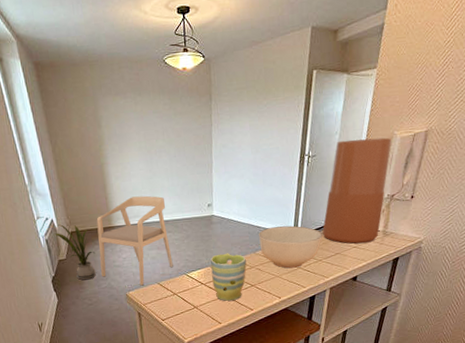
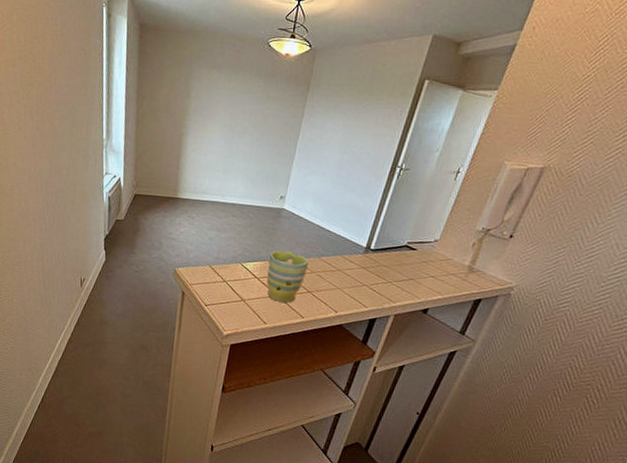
house plant: present [55,224,96,281] -> none [119,184,154,246]
armchair: present [96,195,173,286] -> none [154,172,236,265]
bowl: present [259,225,323,269] -> none [326,234,399,284]
vase: present [322,137,392,244] -> none [398,159,500,275]

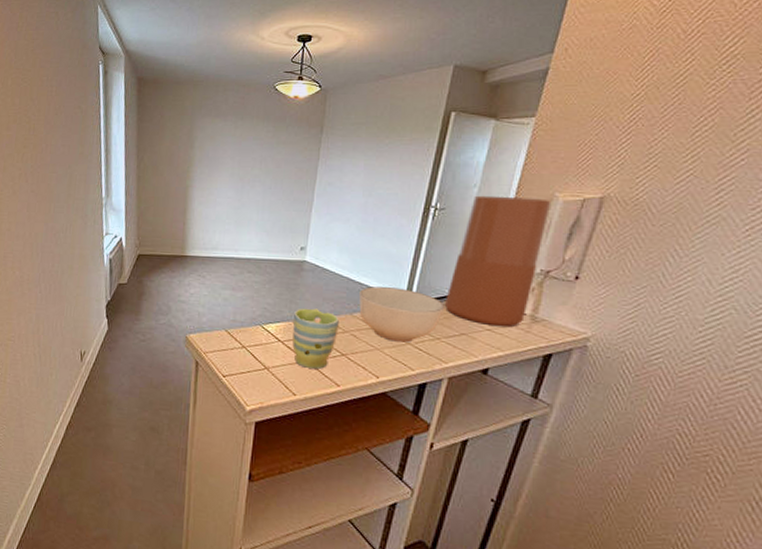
bowl: none [326,234,399,284] -> present [359,286,445,343]
vase: none [398,159,500,275] -> present [444,195,552,327]

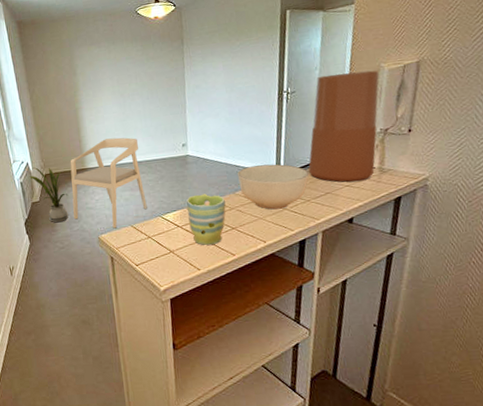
house plant: none [120,244,161,312] -> present [29,167,69,223]
armchair: none [161,226,250,330] -> present [70,137,147,229]

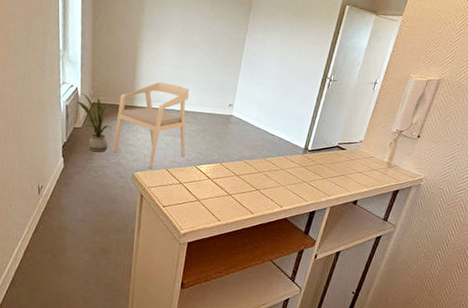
mug: present [186,193,226,245] -> none [219,153,256,201]
bowl: present [237,164,310,210] -> none [271,137,332,181]
vase: present [308,70,380,182] -> none [331,72,408,170]

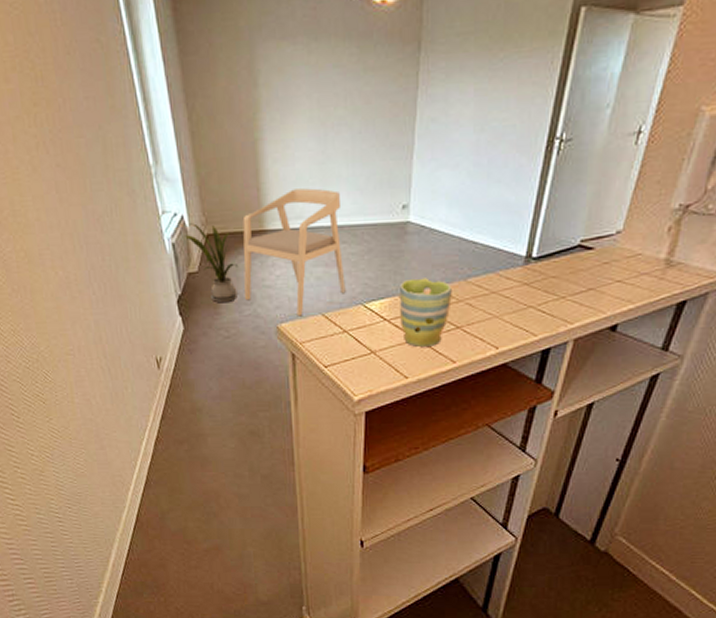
mug: none [219,153,256,201] -> present [400,278,452,347]

